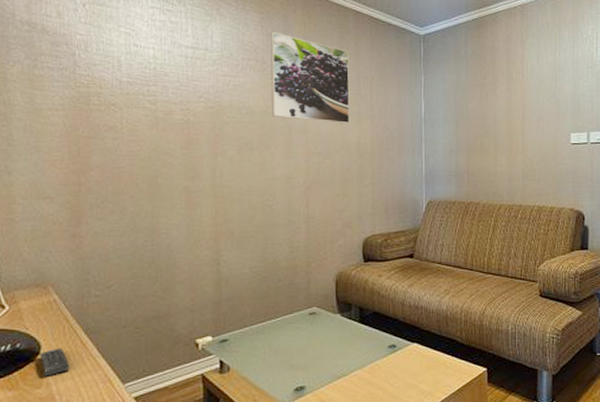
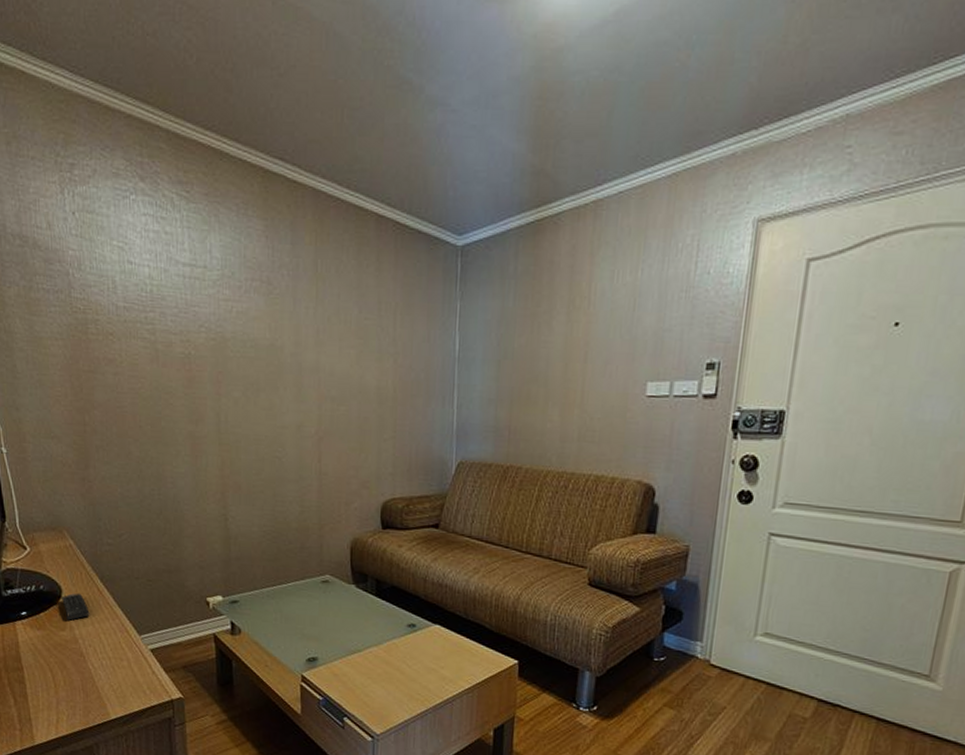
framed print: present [269,31,350,124] -> none [275,243,369,363]

